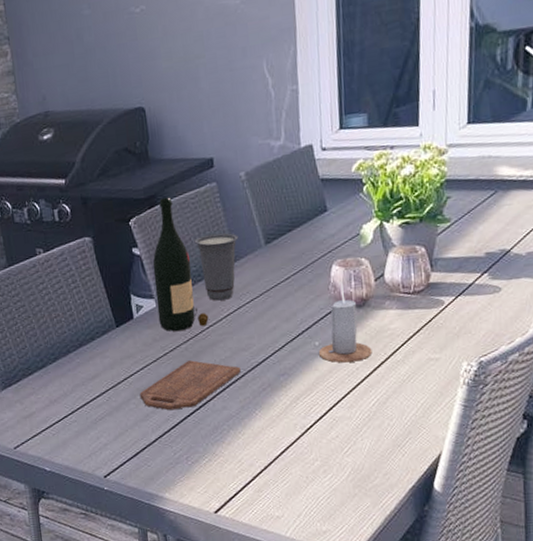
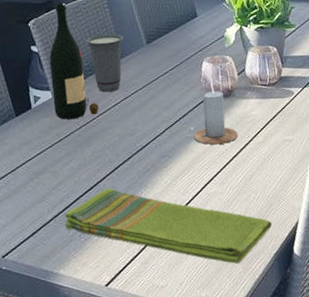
cutting board: present [139,360,241,411] -> none [36,145,128,192]
dish towel: none [171,407,409,497] -> present [65,187,272,264]

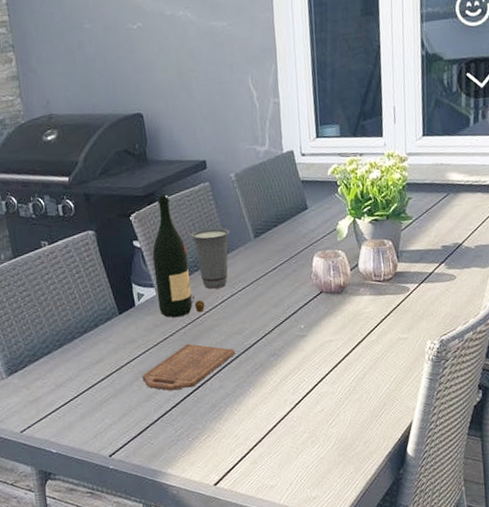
cutting board: none [36,145,128,192] -> present [142,344,235,391]
dish towel: present [65,187,272,264] -> none [172,387,385,464]
candle: present [193,76,238,145] -> none [303,272,351,344]

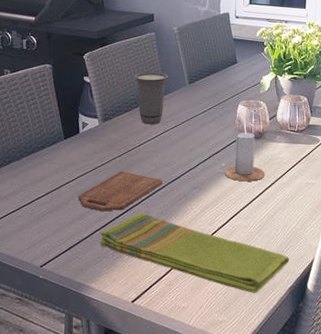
wine bottle: present [152,195,205,318] -> none [99,40,140,147]
dish towel: none [172,387,385,464] -> present [100,212,289,293]
candle: none [303,272,351,344] -> present [224,119,265,182]

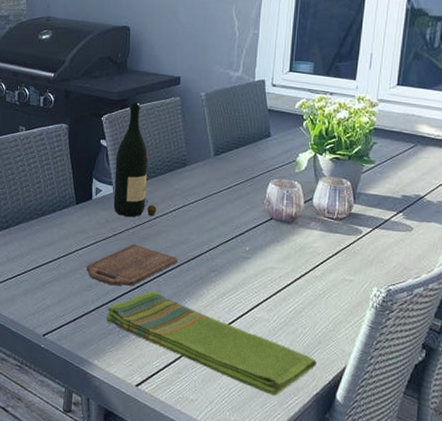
wine bottle: none [99,40,140,147] -> present [113,102,157,217]
cup: present [134,71,169,125] -> none [154,139,192,197]
candle: present [224,119,265,182] -> none [247,200,295,271]

